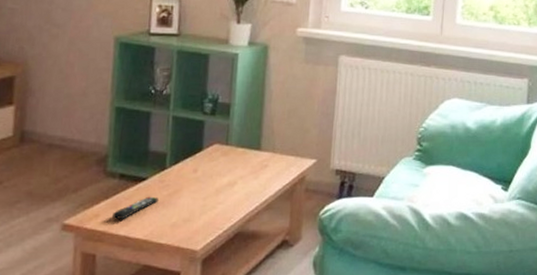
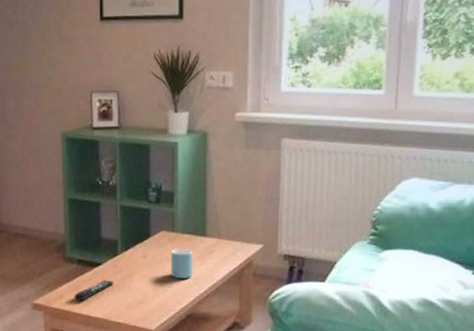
mug: none [222,163,246,194] -> present [171,249,193,278]

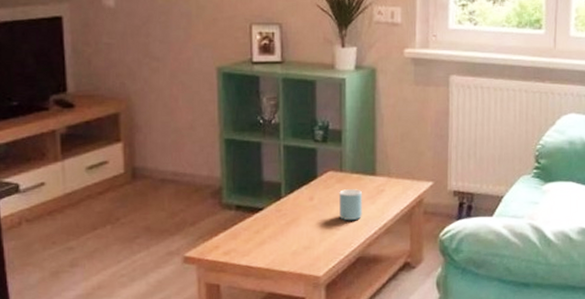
remote control: present [74,279,114,301] -> none [233,225,277,251]

